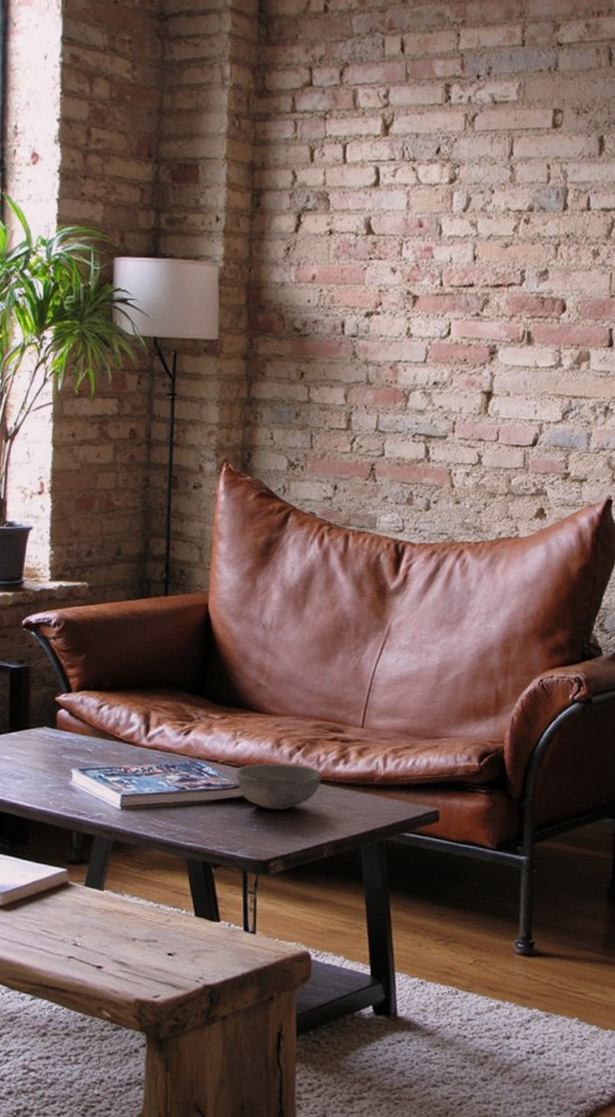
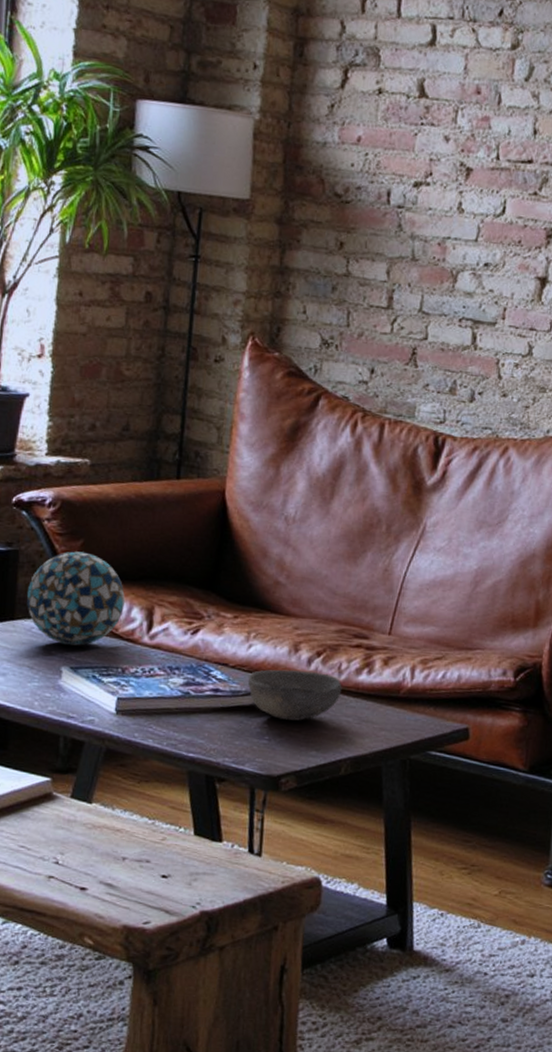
decorative ball: none [38,665,124,750] -> present [26,551,125,646]

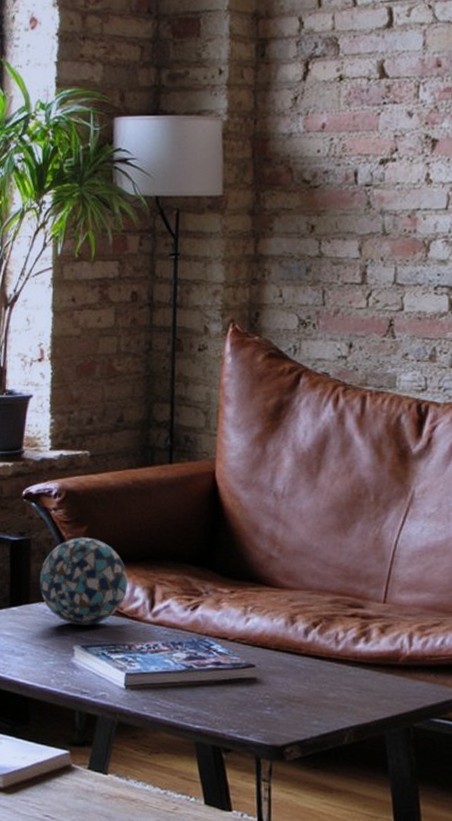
bowl: present [247,669,342,721] -> none [247,641,340,691]

